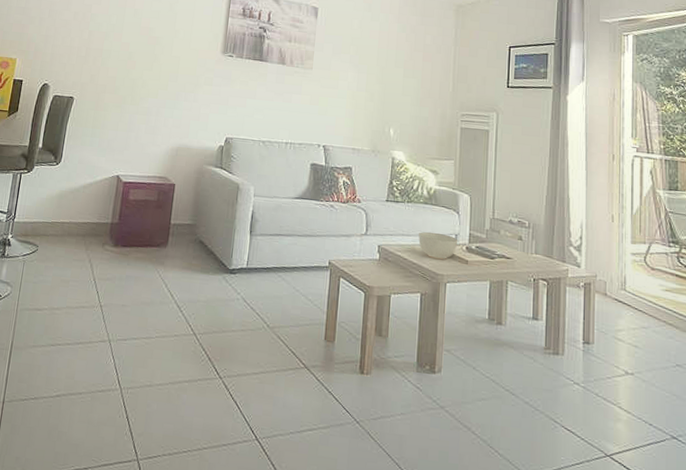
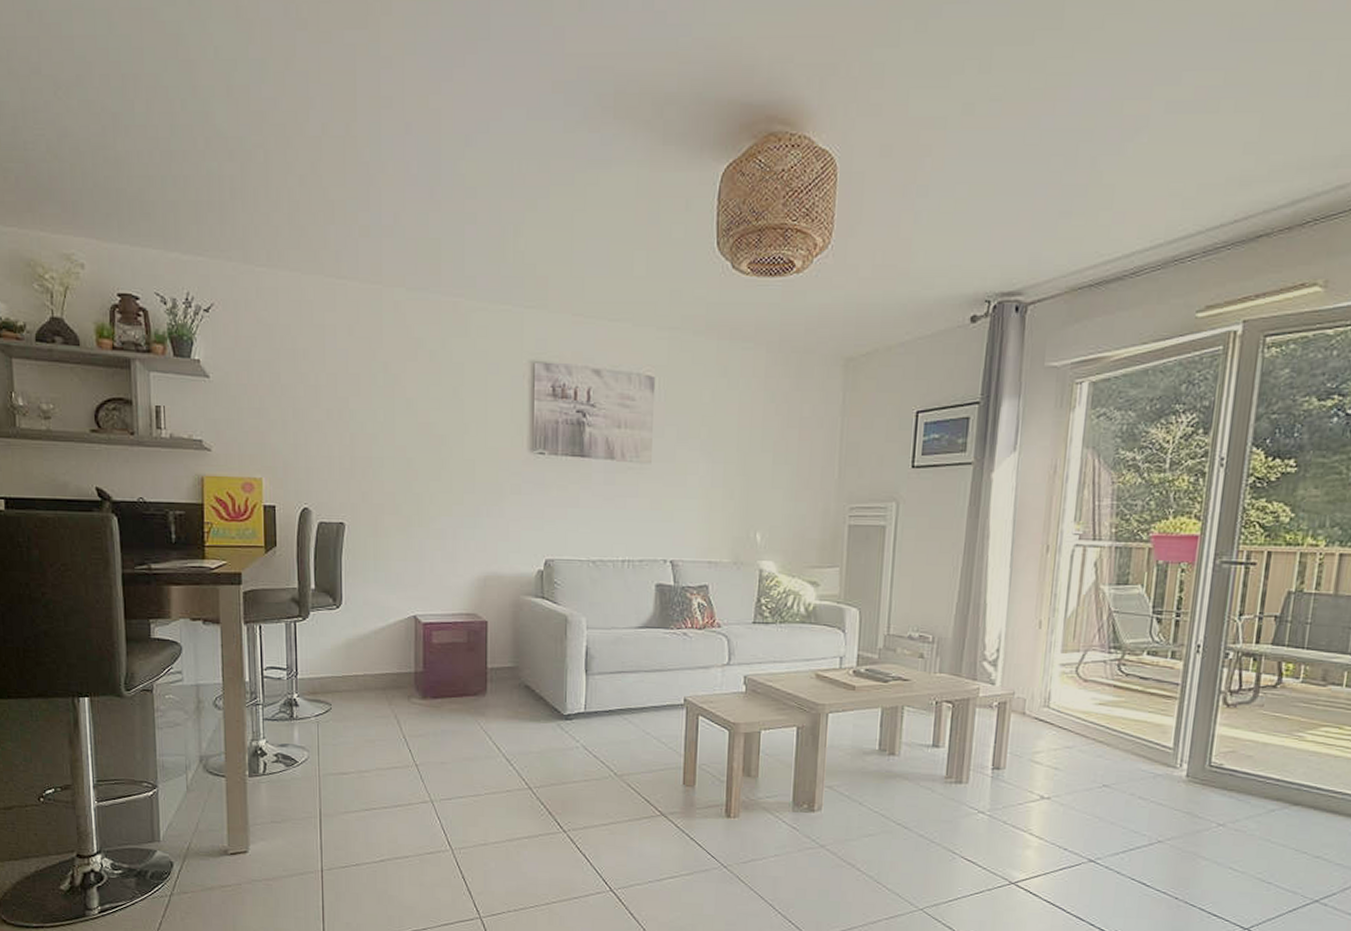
bowl: present [418,231,458,260] -> none [794,656,844,688]

